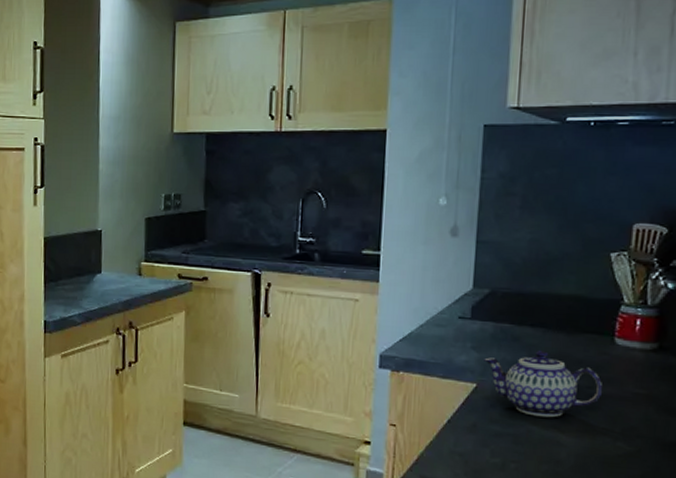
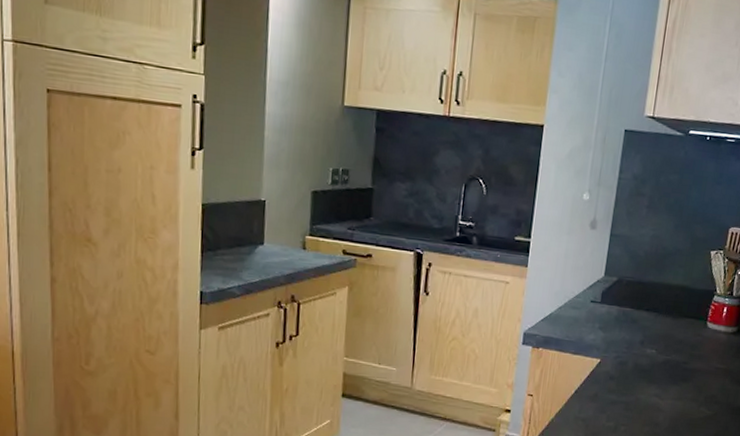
teapot: present [484,349,602,418] -> none [608,331,695,388]

